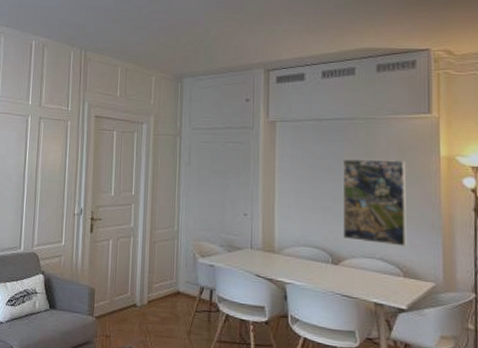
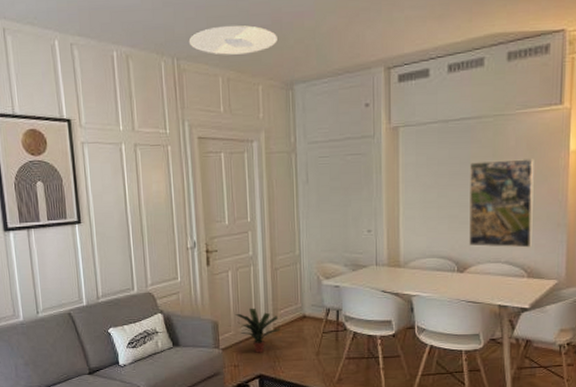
ceiling light: none [96,26,171,50] -> present [188,25,277,55]
potted plant: none [112,278,154,326] -> present [236,308,280,353]

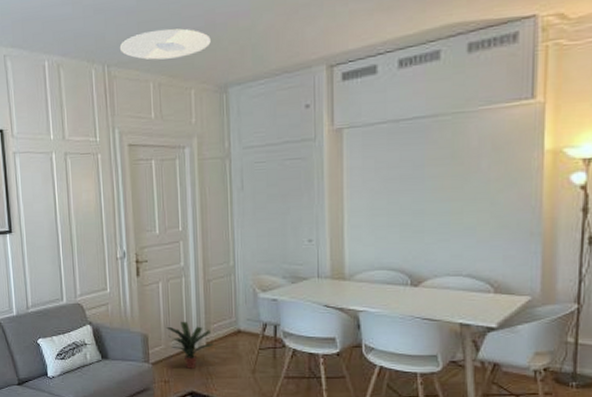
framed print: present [469,157,534,248] -> none [424,159,501,260]

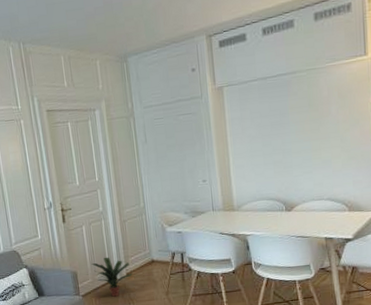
ceiling light: present [119,28,211,60] -> none [32,9,110,37]

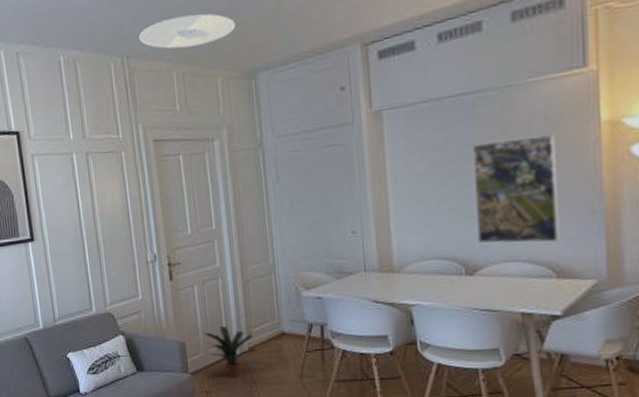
ceiling light: none [32,9,110,37] -> present [138,14,236,49]
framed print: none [289,105,350,187] -> present [473,133,559,243]

